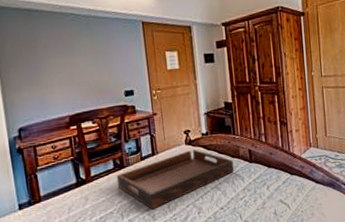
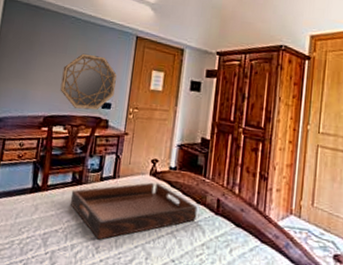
home mirror: none [75,48,134,102] -> present [60,53,117,111]

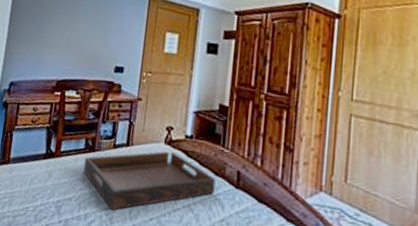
home mirror: present [60,53,117,111] -> none [72,15,129,75]

